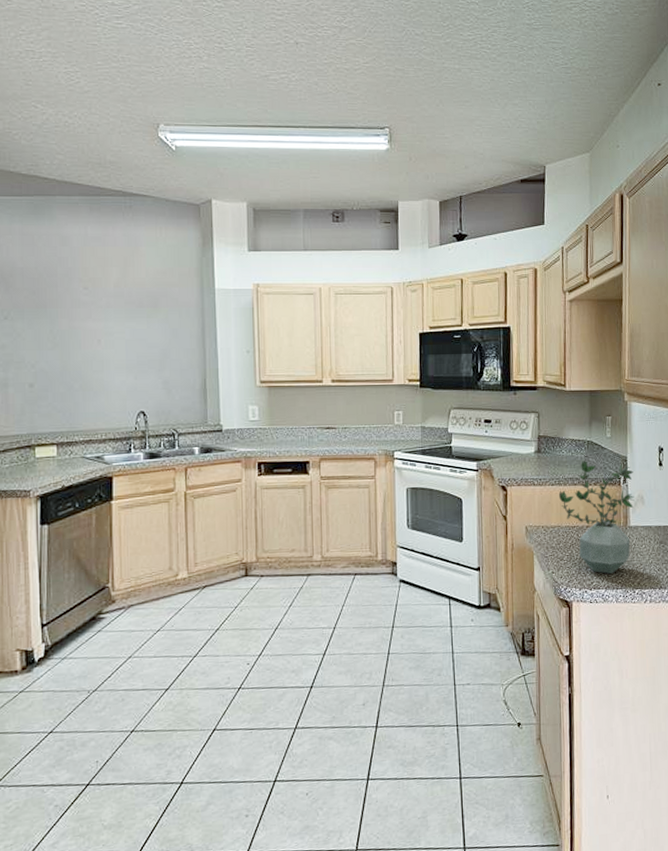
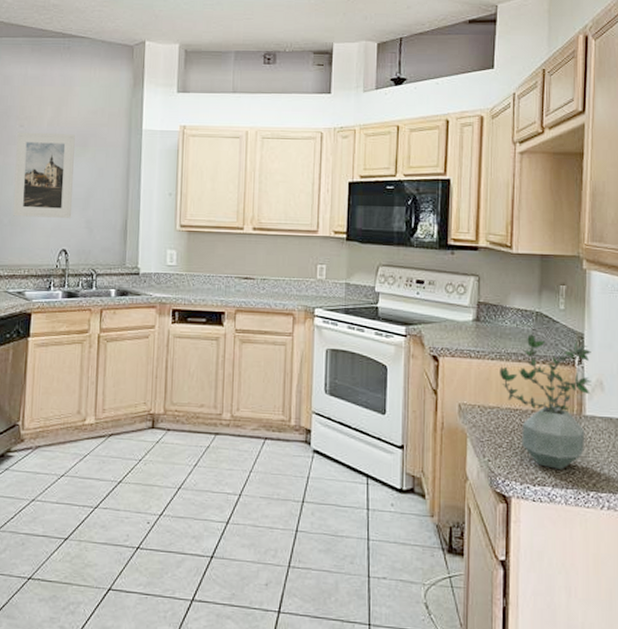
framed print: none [82,294,148,381] -> present [13,132,75,219]

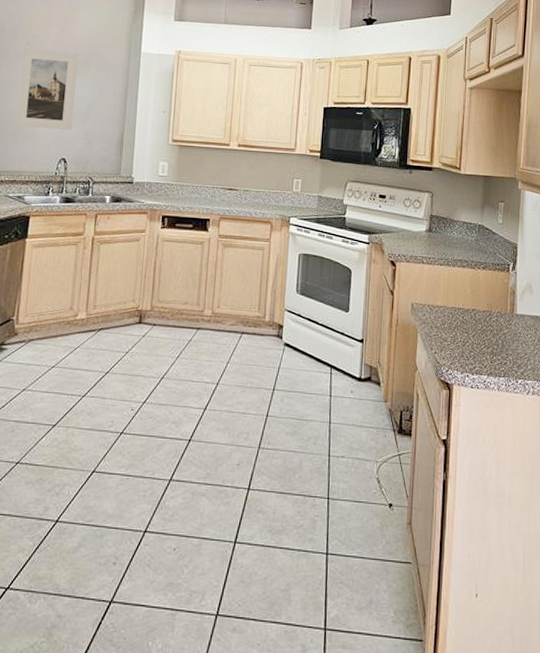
potted plant: present [500,333,592,469] -> none [447,243,523,360]

